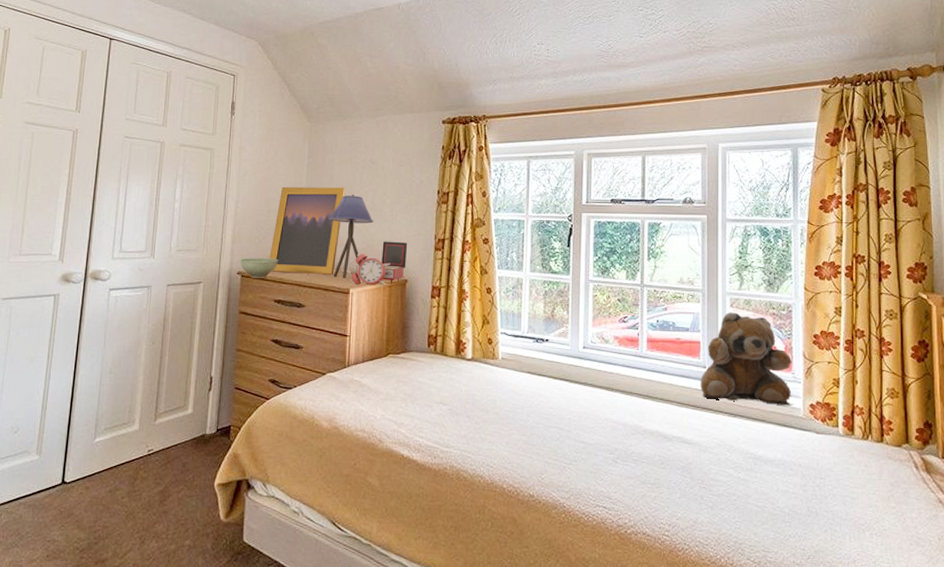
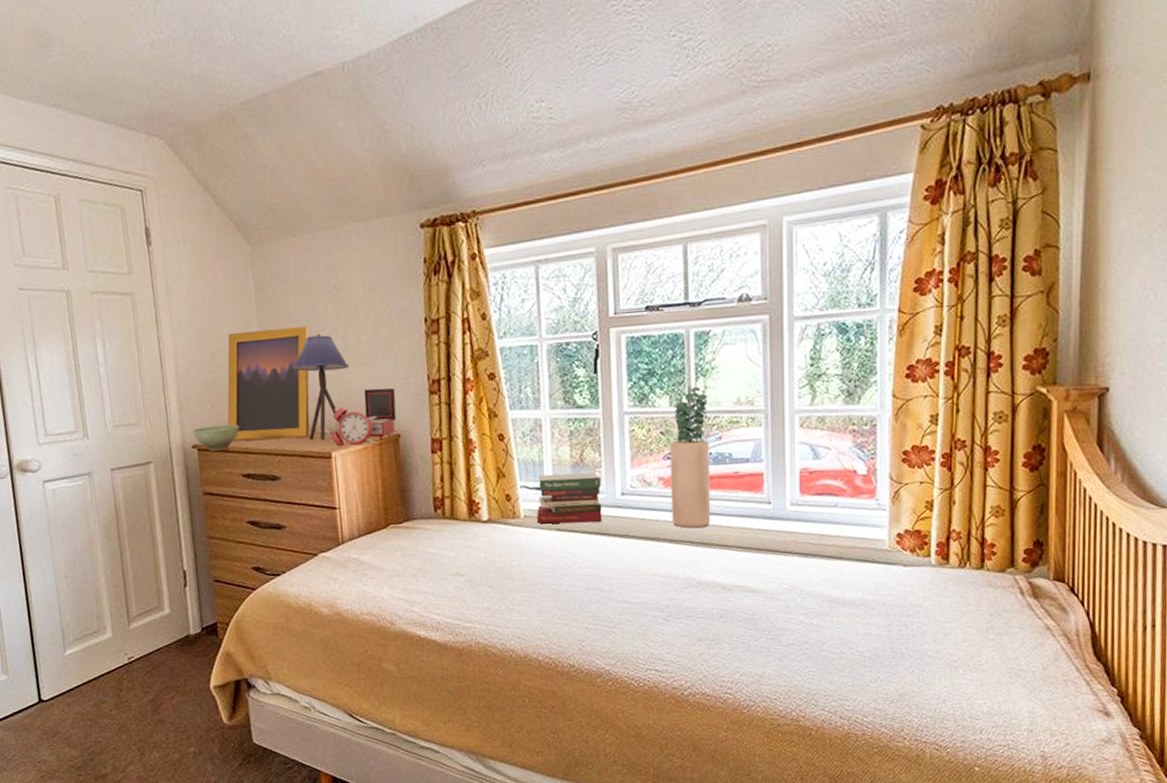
books: none [512,325,567,369] -> present [537,472,603,524]
vase: none [624,260,657,383] -> present [669,379,711,529]
teddy bear: present [701,312,794,406] -> none [765,433,878,539]

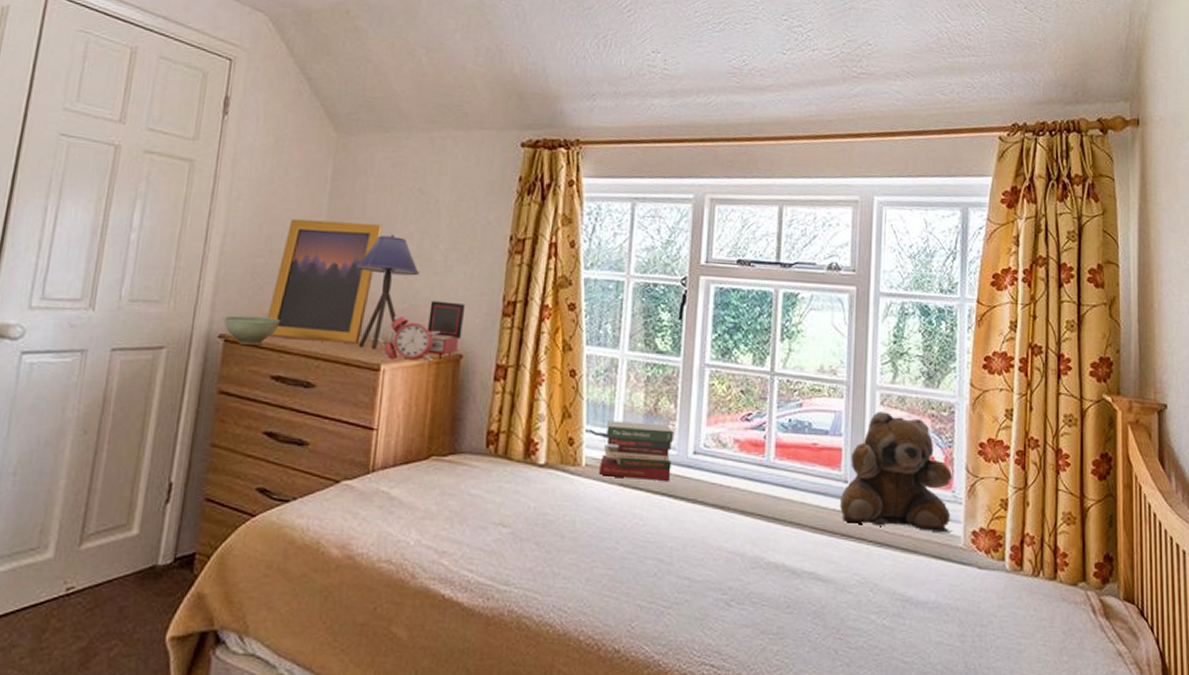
vase: present [669,379,711,529] -> none [744,340,791,501]
teddy bear: none [765,433,878,539] -> present [840,411,954,534]

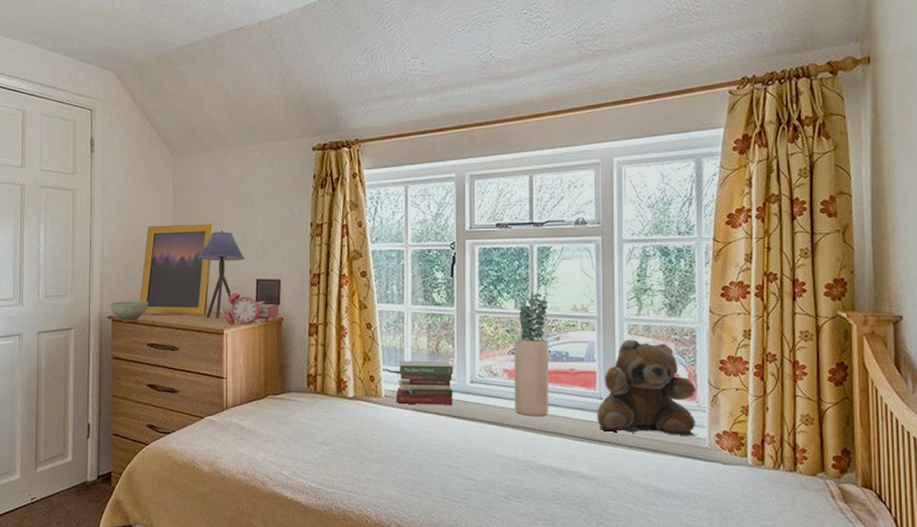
vase: none [744,340,791,501] -> present [514,287,549,417]

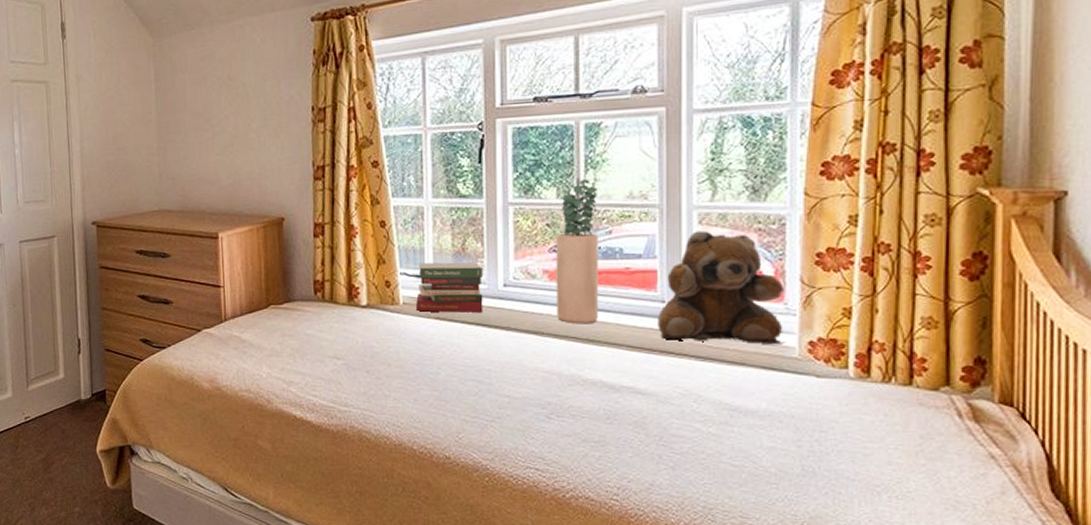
bowl: present [109,301,150,323] -> none [92,204,136,229]
picture frame: present [139,224,214,316] -> none [124,113,202,220]
table lamp: present [198,231,245,319] -> none [186,121,239,221]
alarm clock: present [220,293,265,325] -> none [213,191,263,228]
jewelry box: present [255,278,281,323] -> none [251,173,281,224]

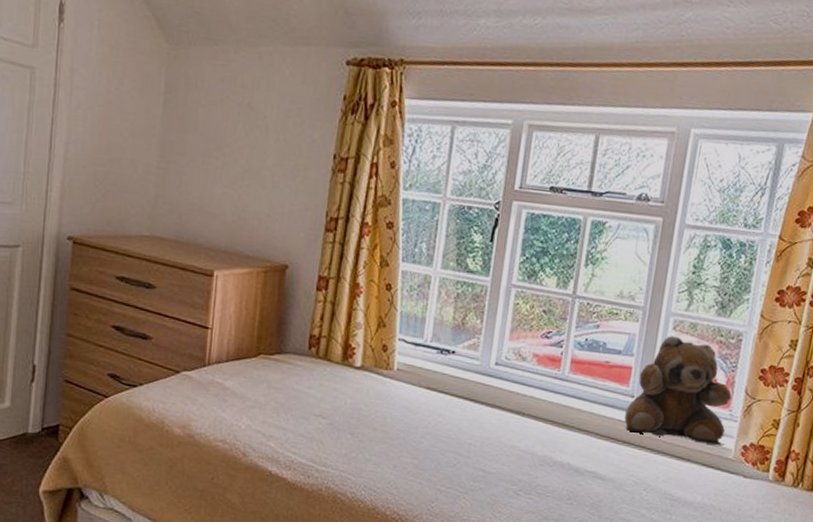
books: present [416,262,483,313] -> none [409,331,478,387]
vase: present [555,171,599,324] -> none [539,266,593,410]

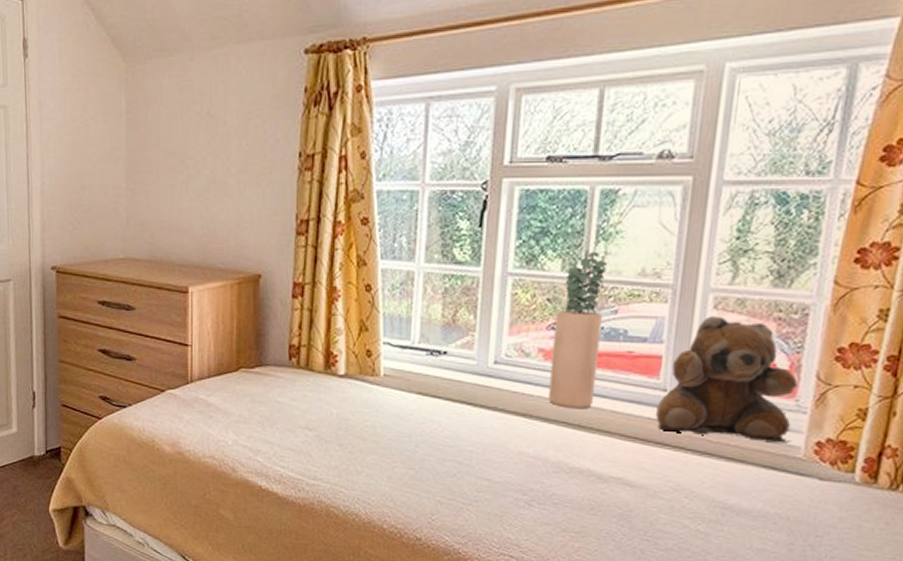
vase: none [539,266,593,410] -> present [548,243,607,409]

